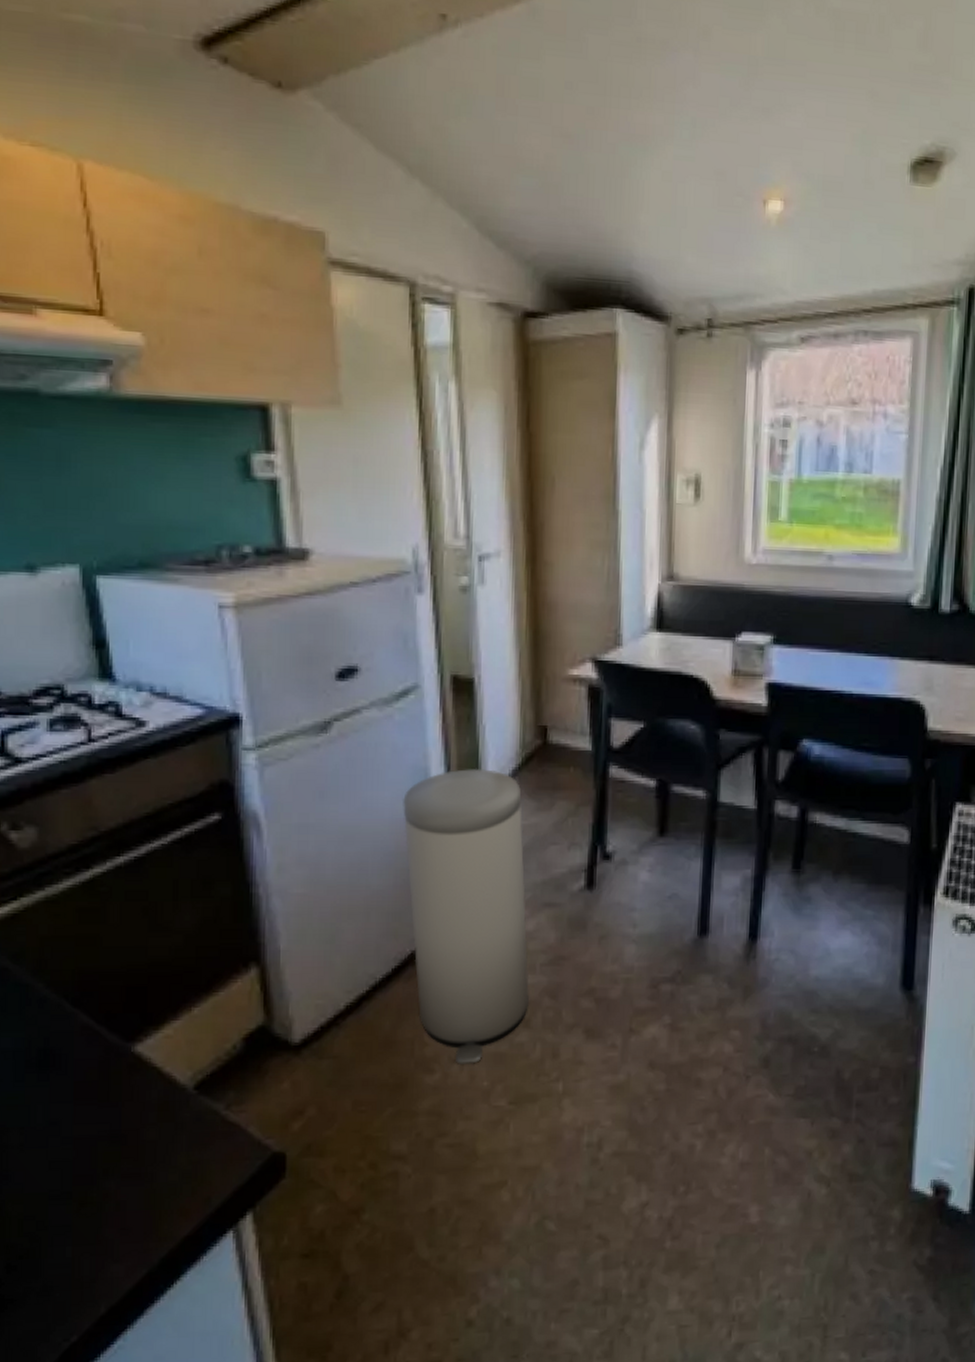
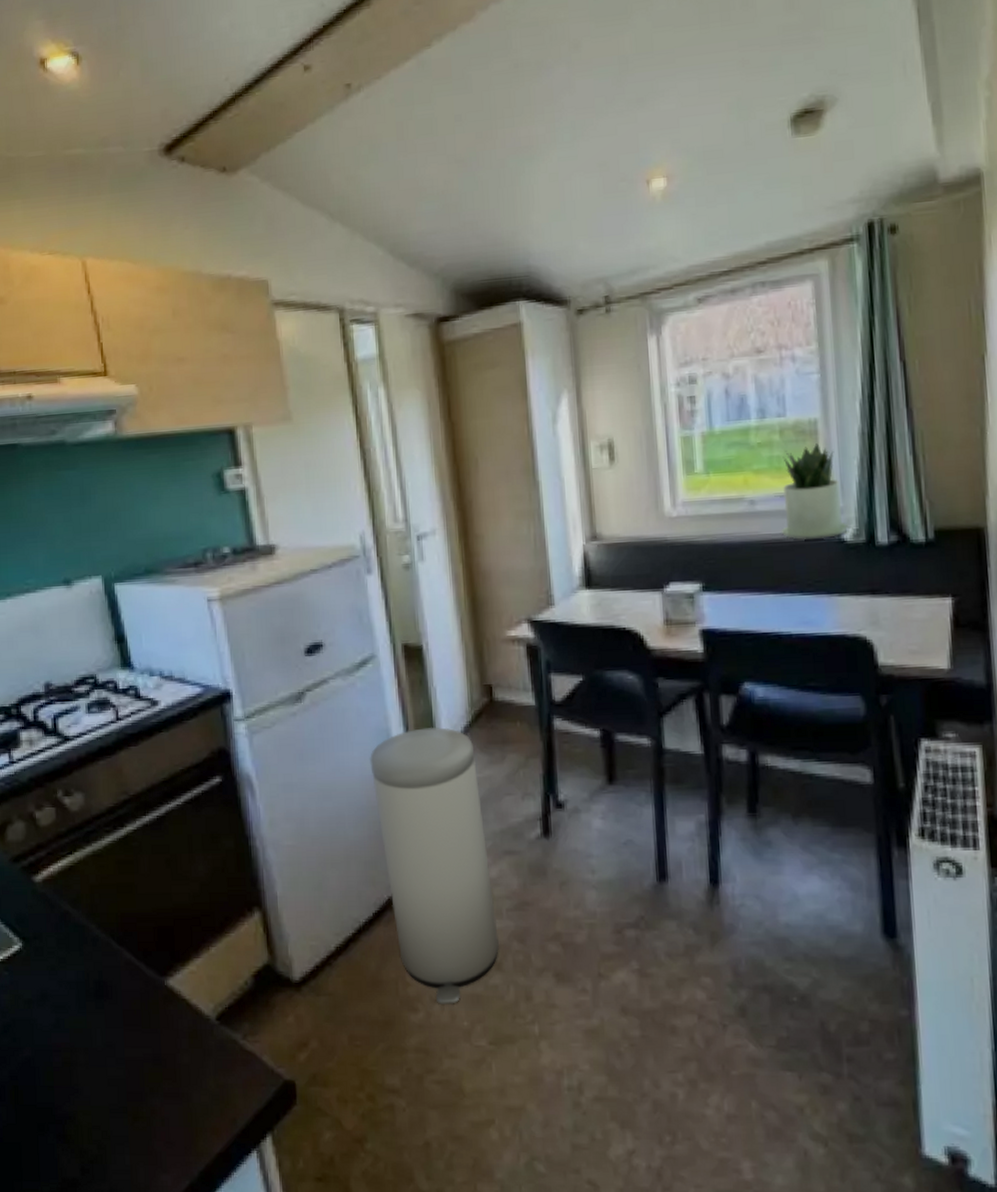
planter: none [854,505,917,601] -> present [781,443,849,540]

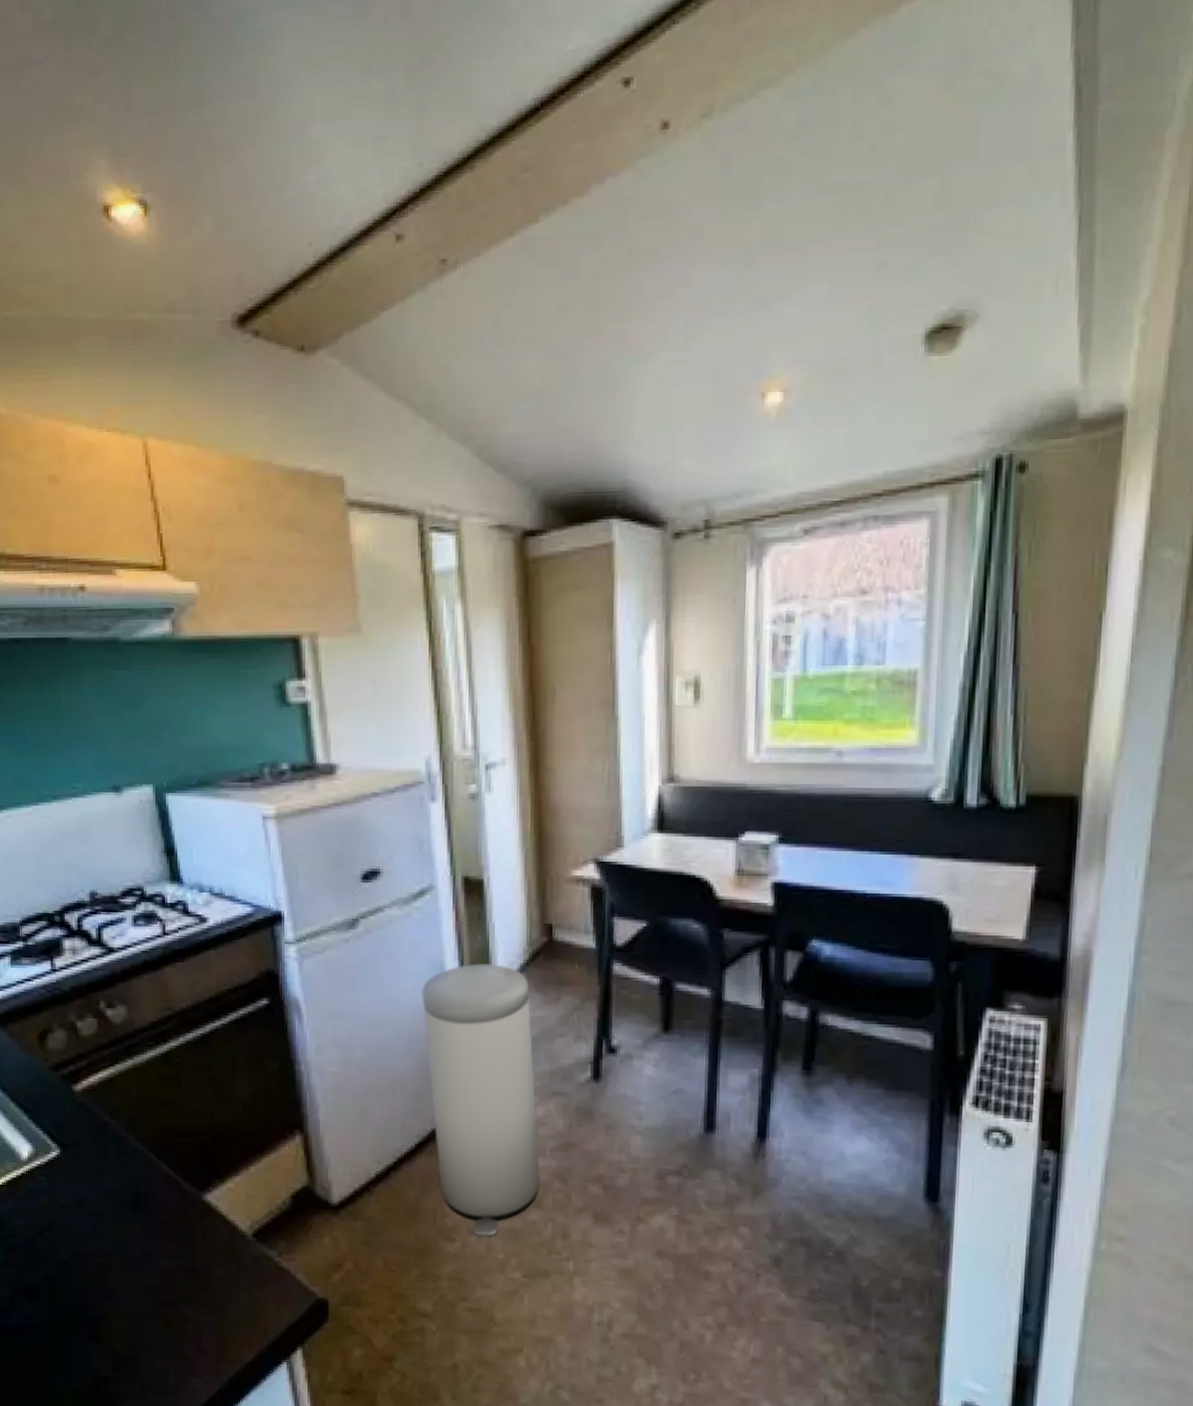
planter: present [781,443,849,540] -> none [866,696,938,796]

